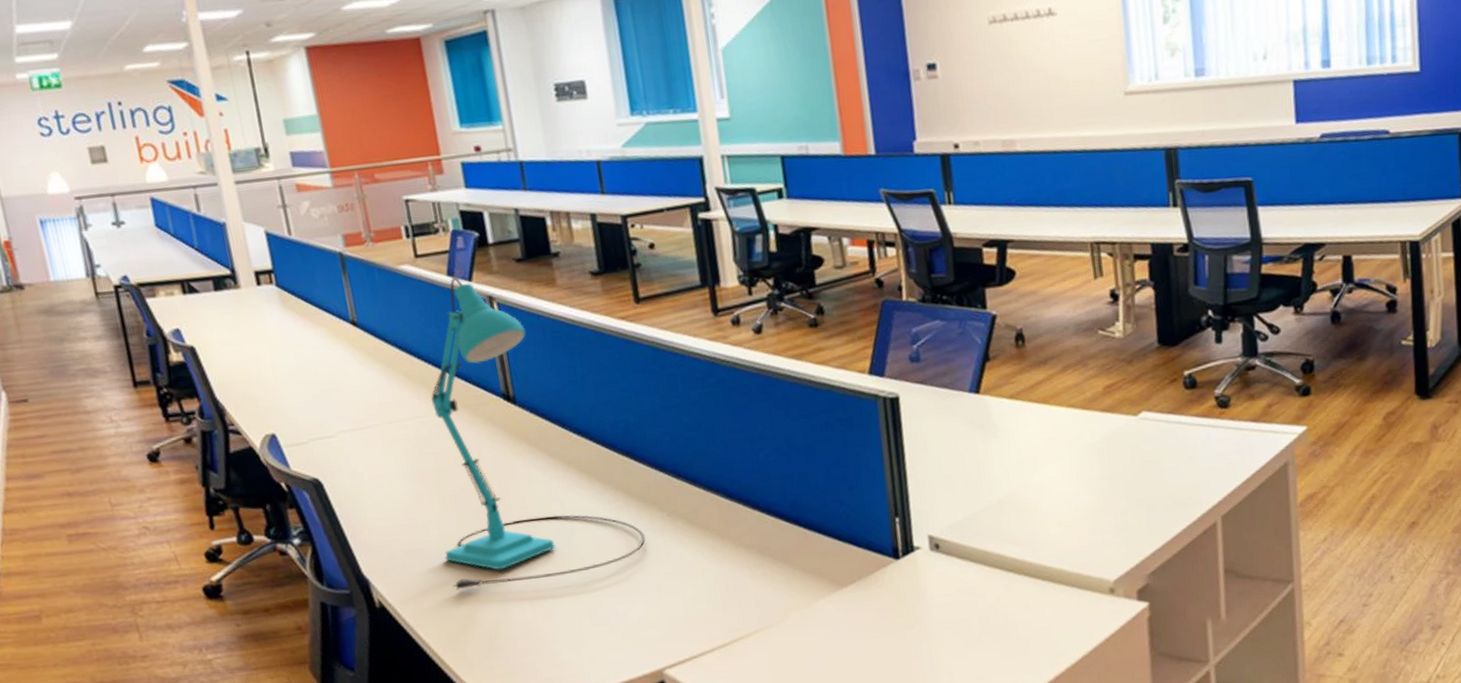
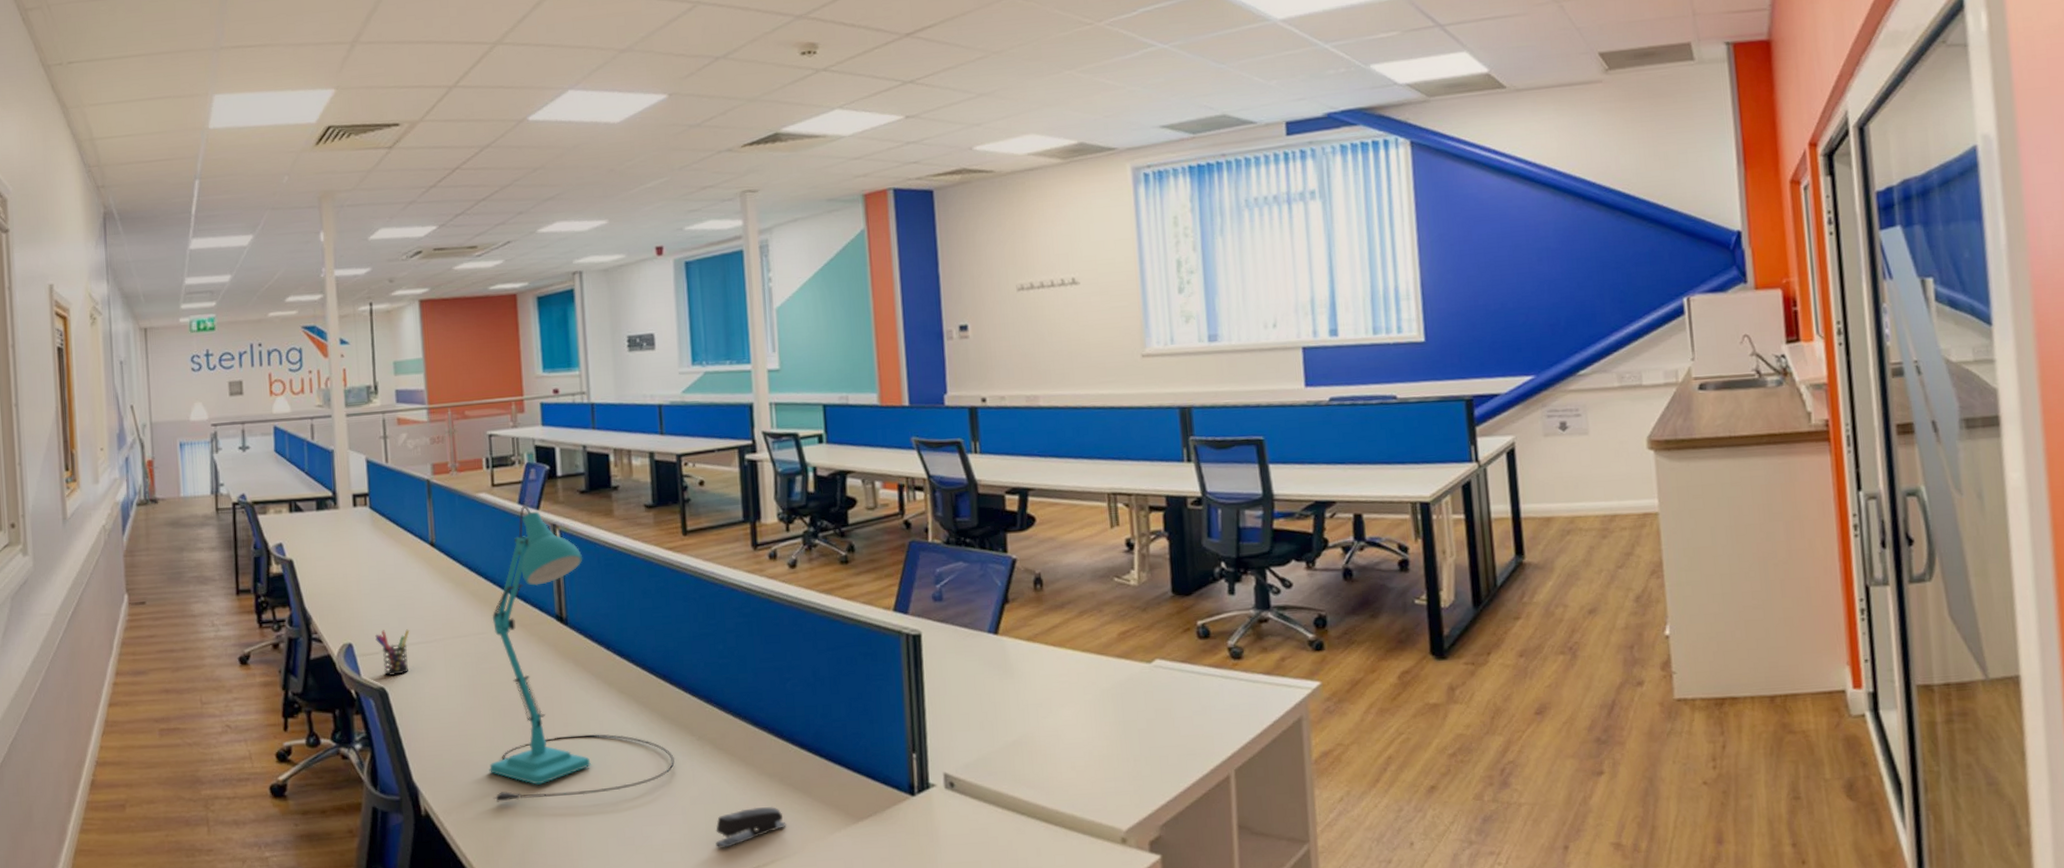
pen holder: none [301,416,344,466] -> present [375,629,410,676]
stapler: none [694,578,768,623] -> present [715,807,786,849]

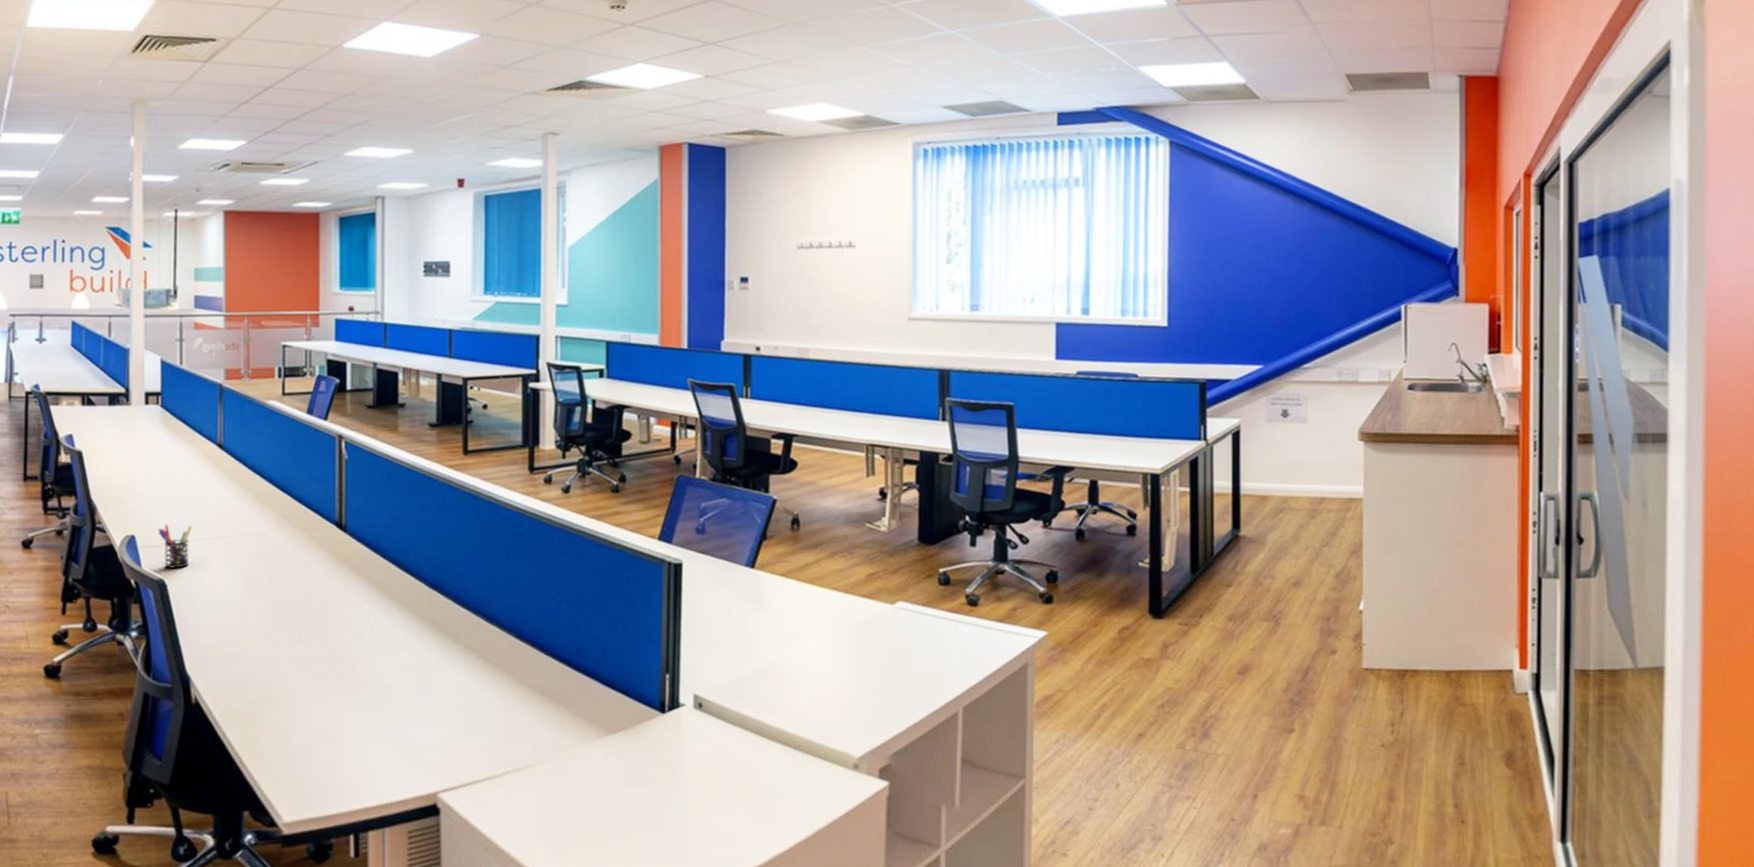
desk lamp: present [489,505,675,802] -> none [260,415,441,695]
stapler: present [715,807,786,849] -> none [473,715,542,752]

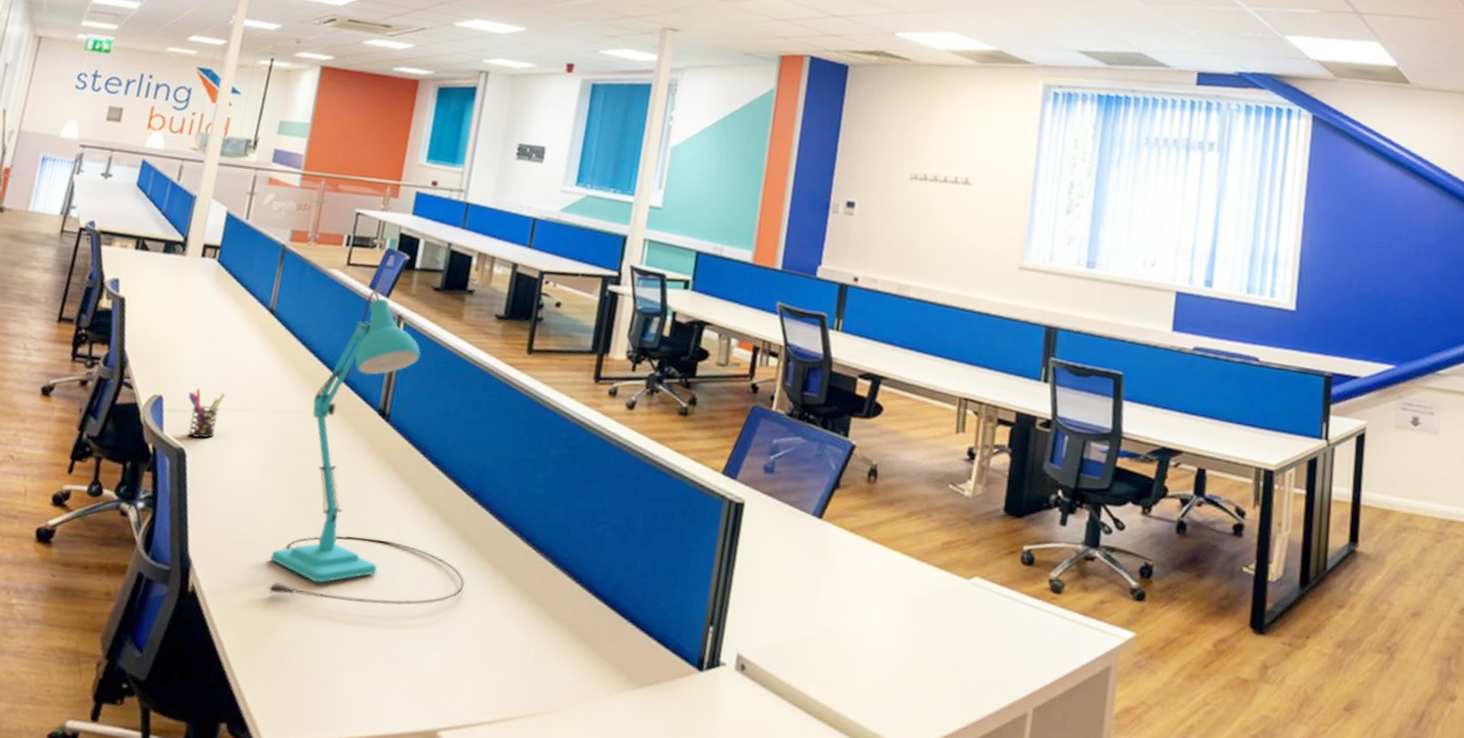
desk lamp: none [260,415,441,695] -> present [266,290,466,606]

